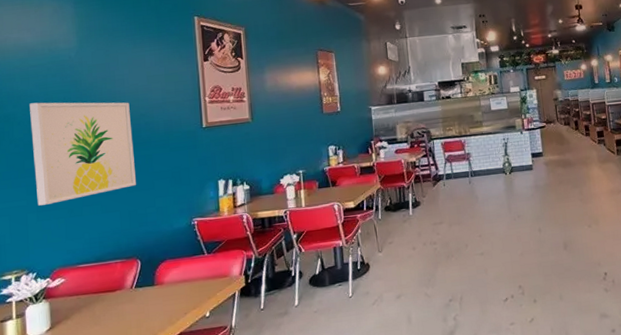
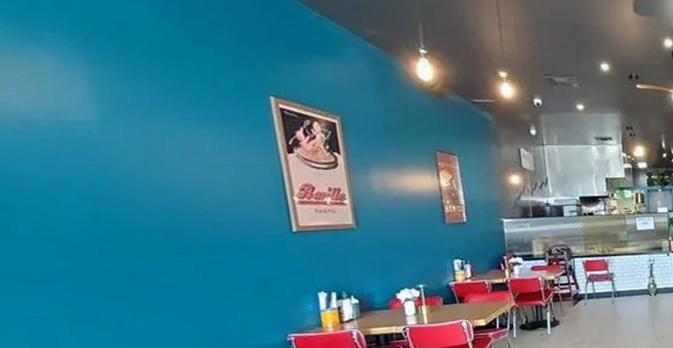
wall art: present [29,102,136,206] -> none [36,189,208,316]

